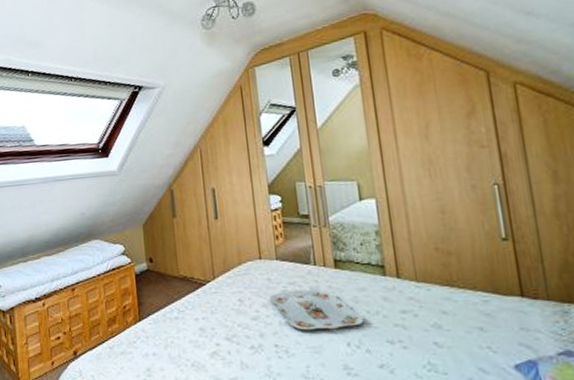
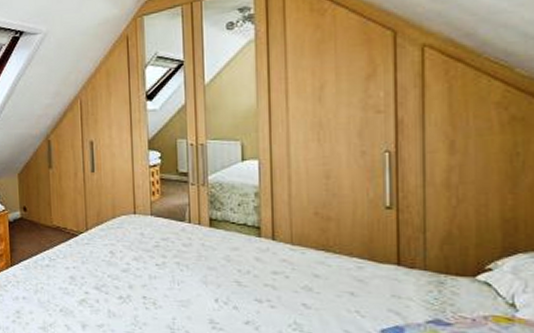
serving tray: present [270,289,364,331] -> none [142,246,234,285]

